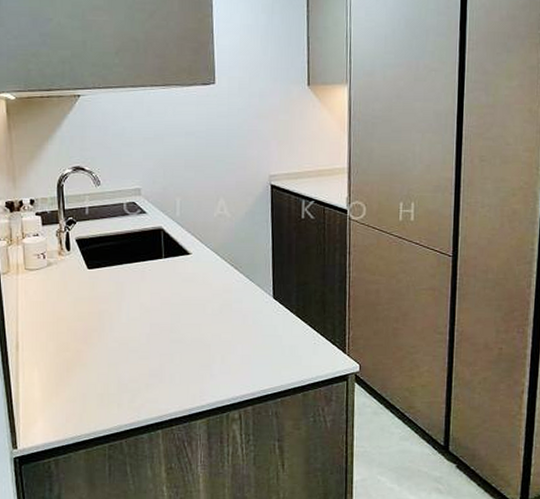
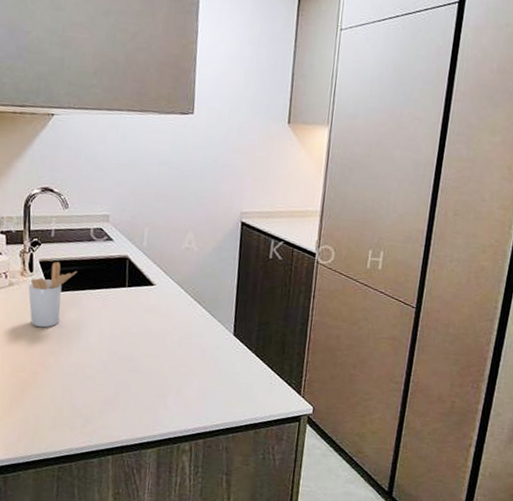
utensil holder: none [66,239,114,305] -> present [28,262,77,328]

